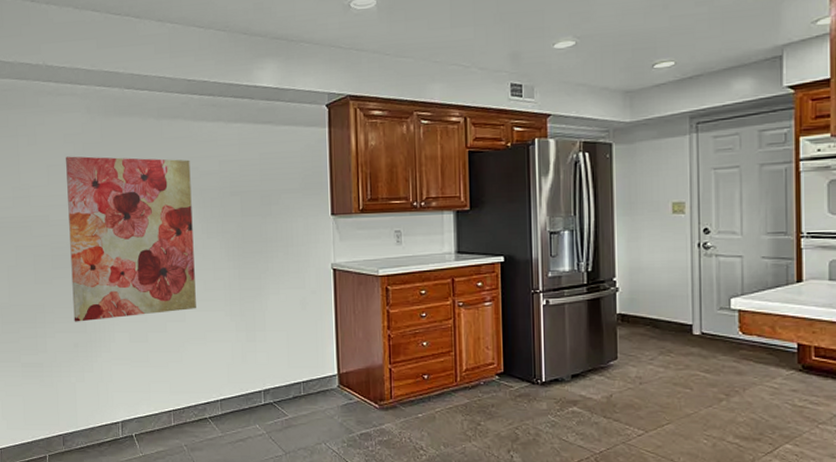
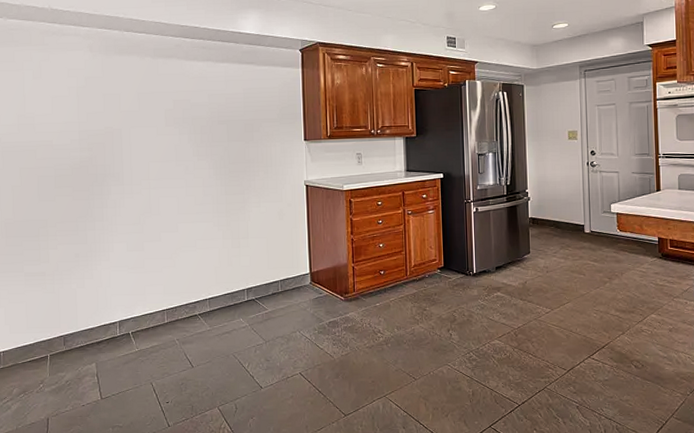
wall art: present [66,156,196,322] -> none [69,88,188,235]

